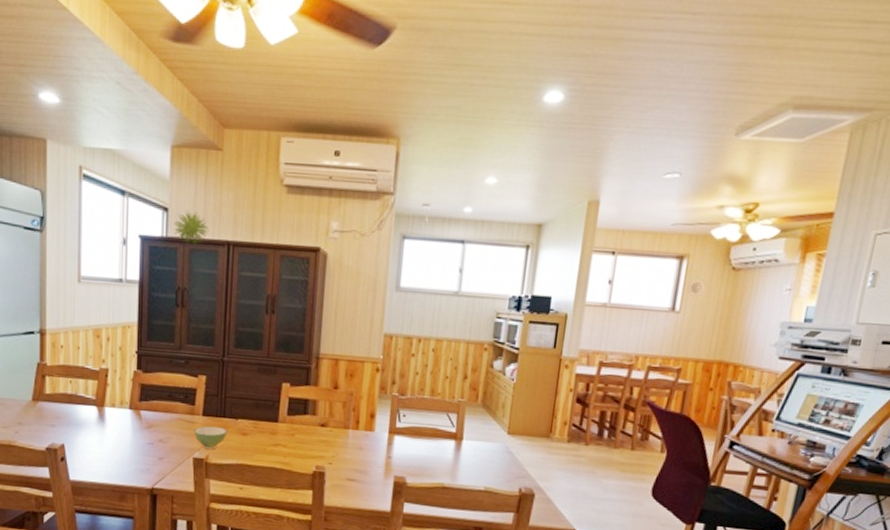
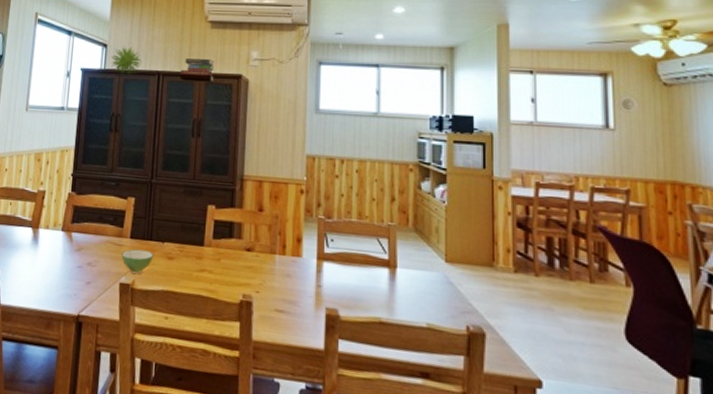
books: none [251,228,291,255] -> present [179,58,215,82]

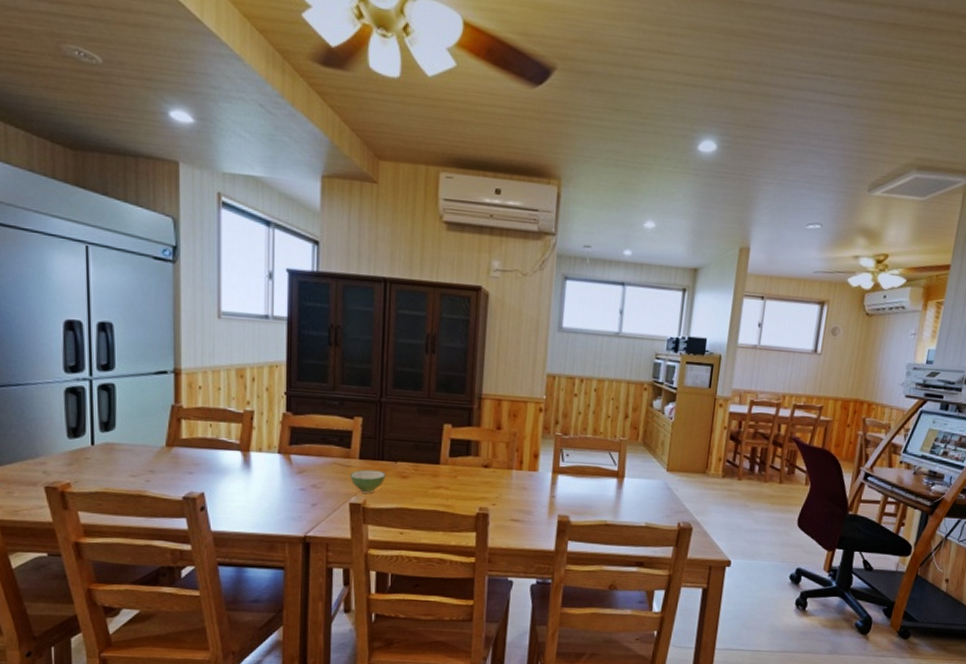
plant: present [111,46,141,76] -> none [324,245,363,281]
books: present [179,58,215,82] -> none [409,264,451,294]

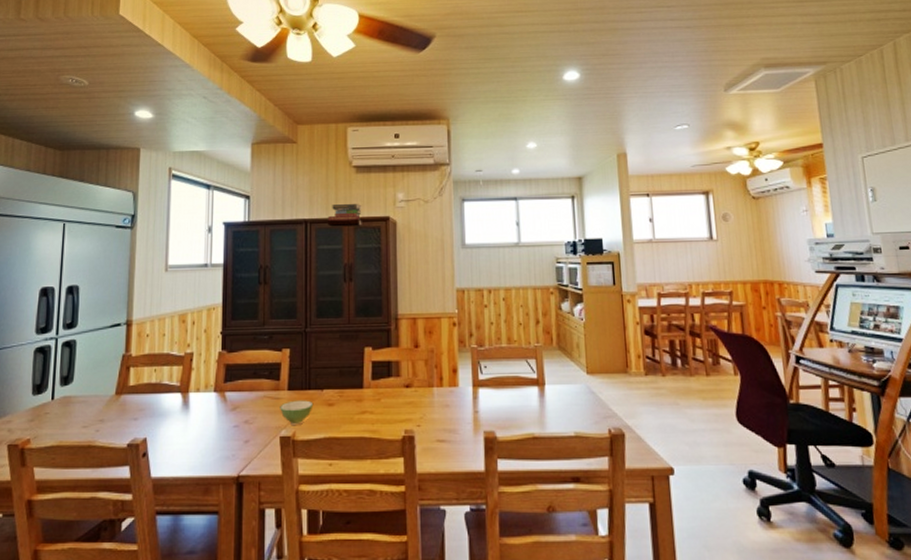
books: none [409,264,451,294] -> present [327,203,362,227]

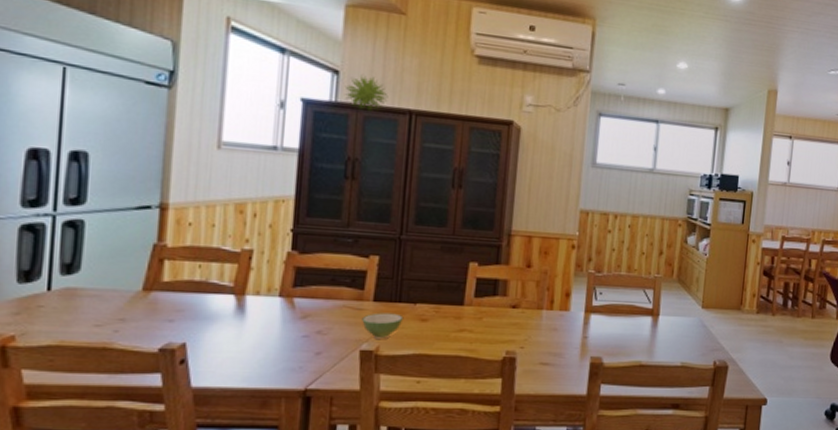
plant: none [254,196,287,226] -> present [344,75,387,113]
books: present [327,203,362,227] -> none [437,97,482,127]

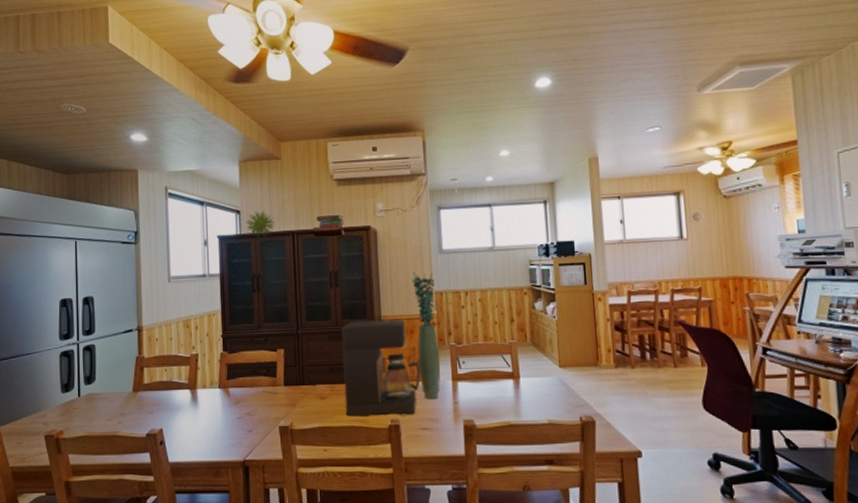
bowl: present [362,313,404,340] -> none [277,394,308,417]
books: none [437,97,482,127] -> present [312,214,345,237]
coffee maker: none [450,231,549,347] -> present [341,319,420,417]
vase: none [547,185,582,331] -> present [412,273,441,399]

